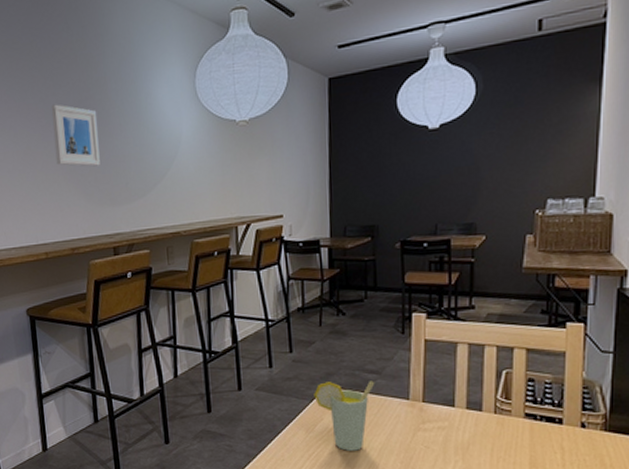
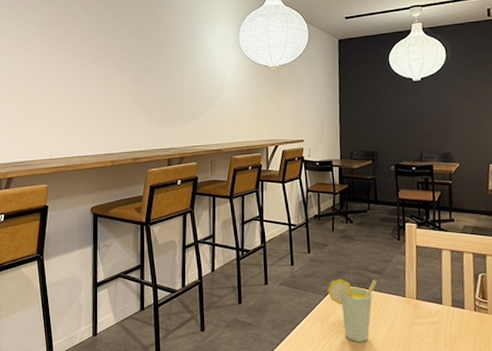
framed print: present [51,104,100,166] -> none [126,46,162,94]

